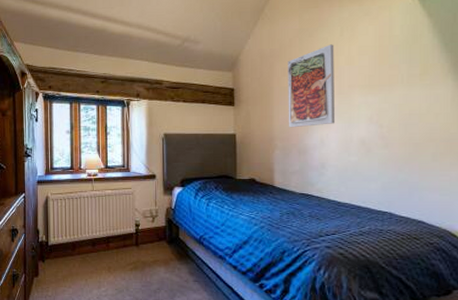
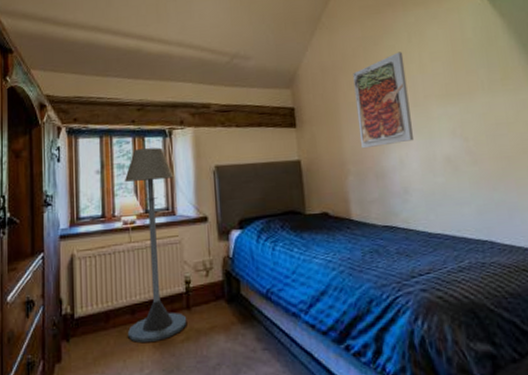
floor lamp: none [89,115,136,268] -> present [124,147,187,344]

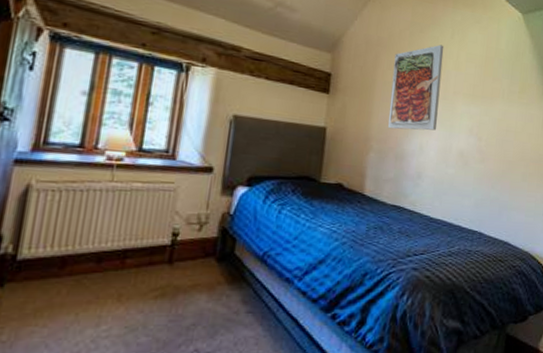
floor lamp: present [124,147,187,344] -> none [86,77,183,296]

